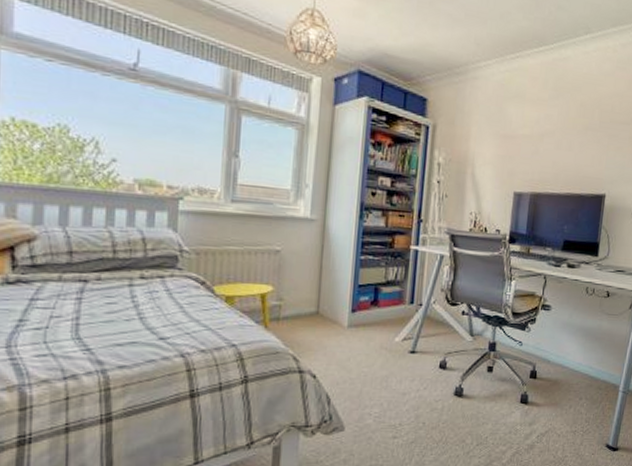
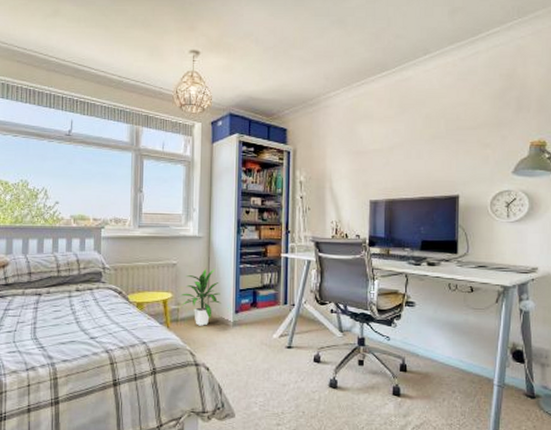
indoor plant: none [284,258,335,326] -> present [180,268,221,326]

